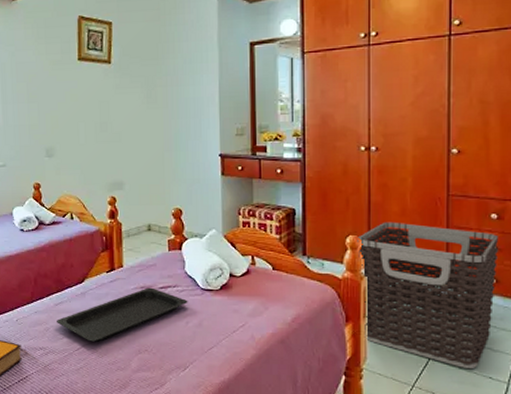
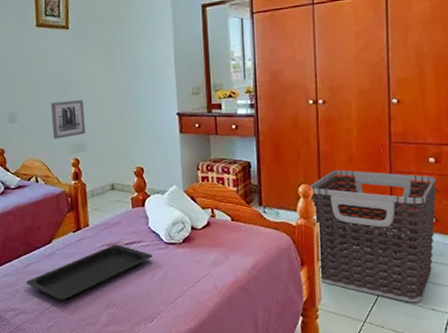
wall art: none [89,136,124,176] -> present [50,99,86,140]

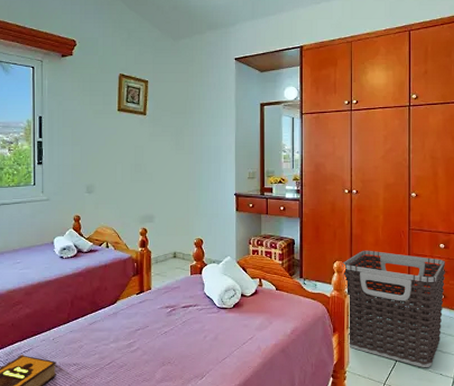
serving tray: present [26,244,153,300] -> none [90,307,206,357]
wall art: present [50,99,86,140] -> none [125,176,154,210]

